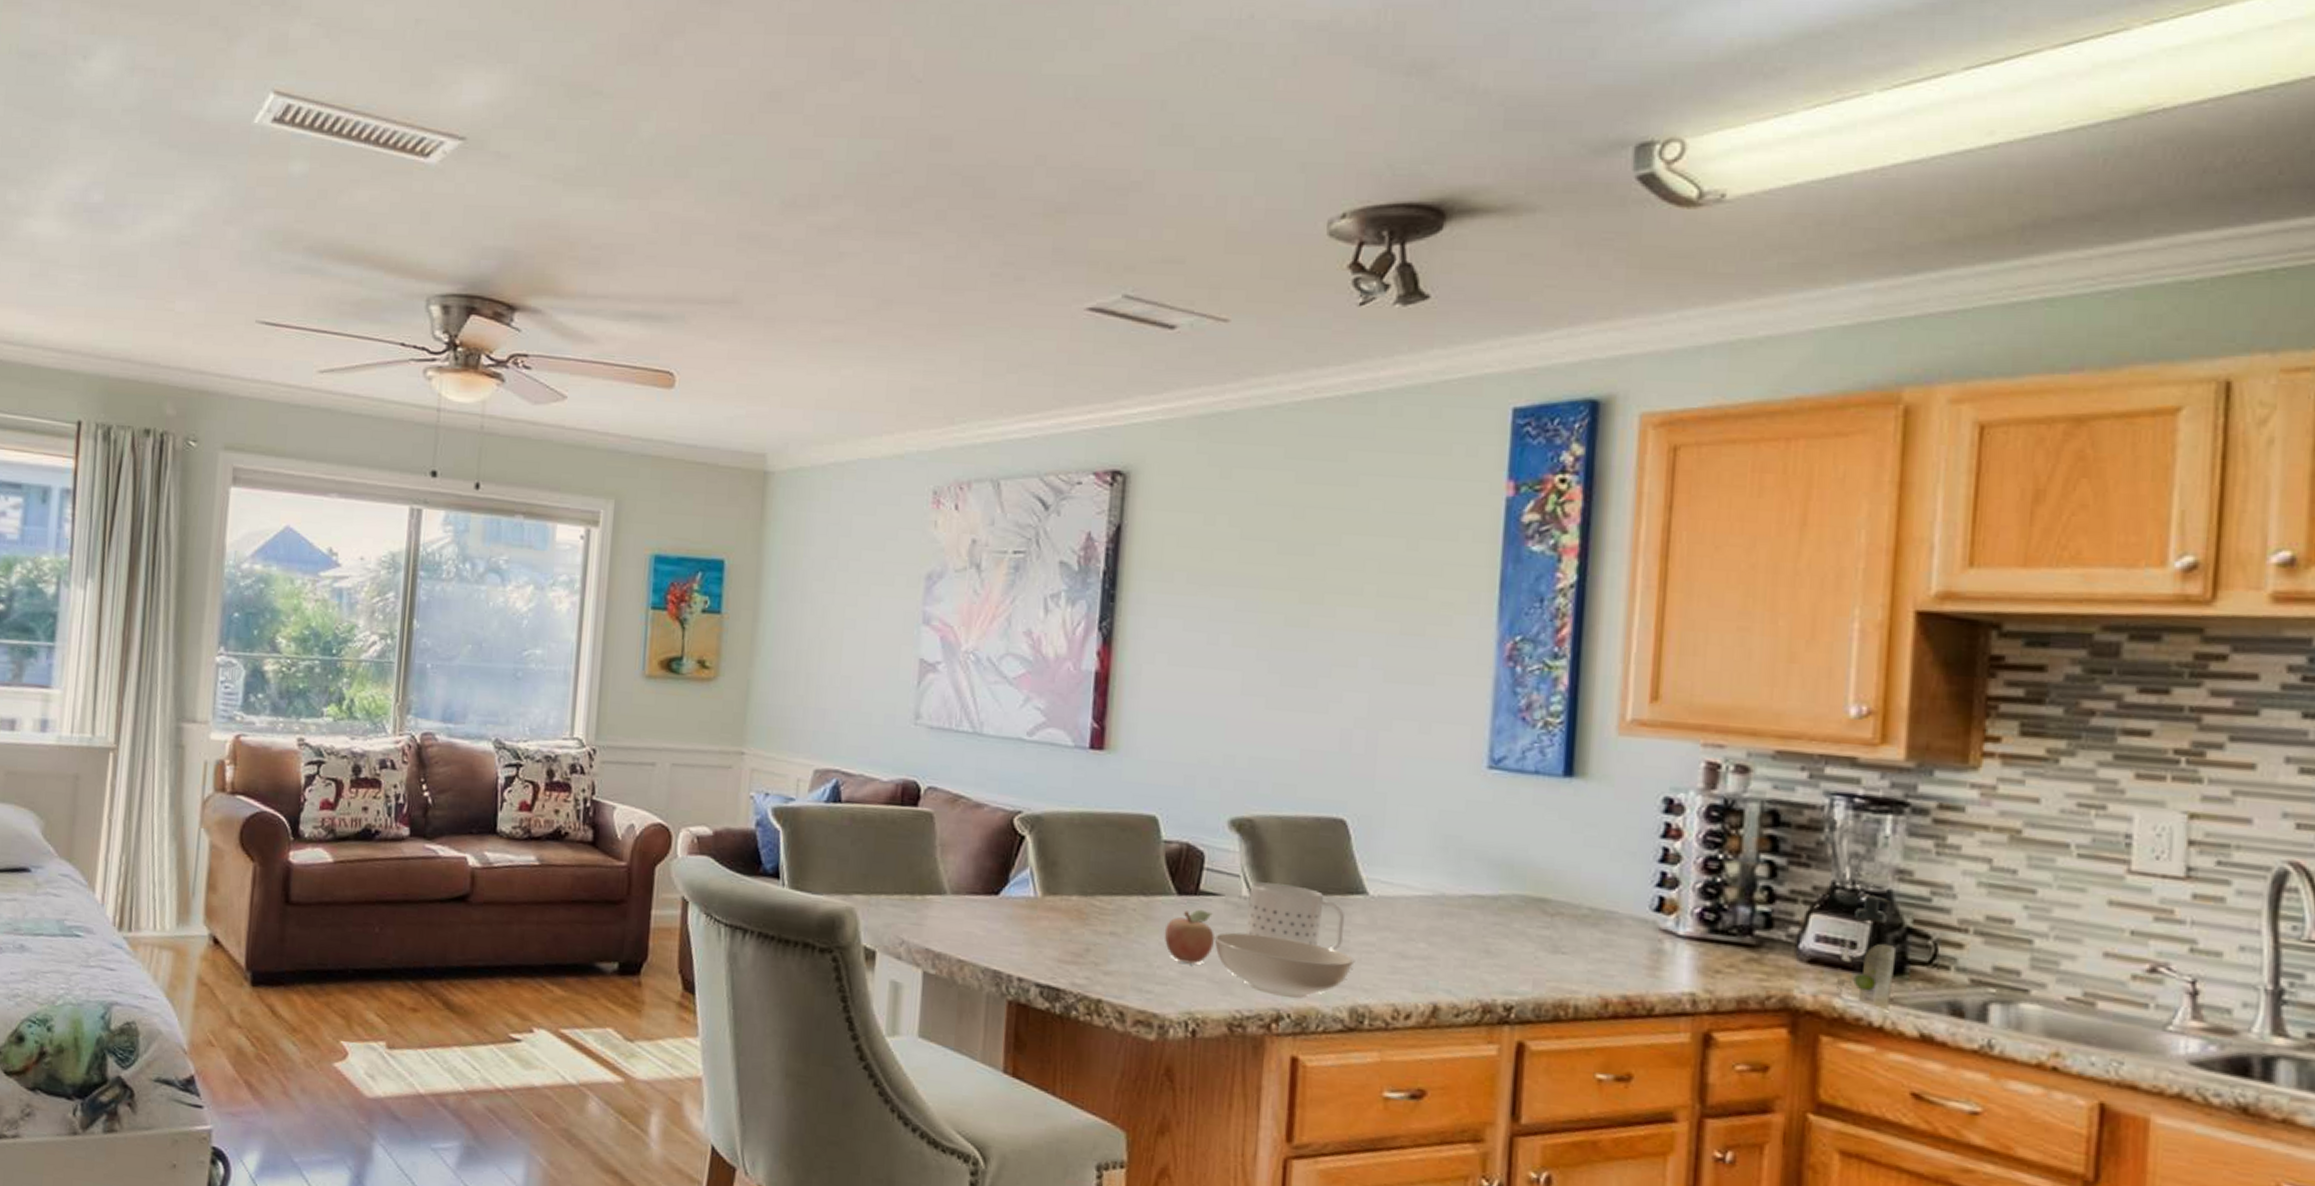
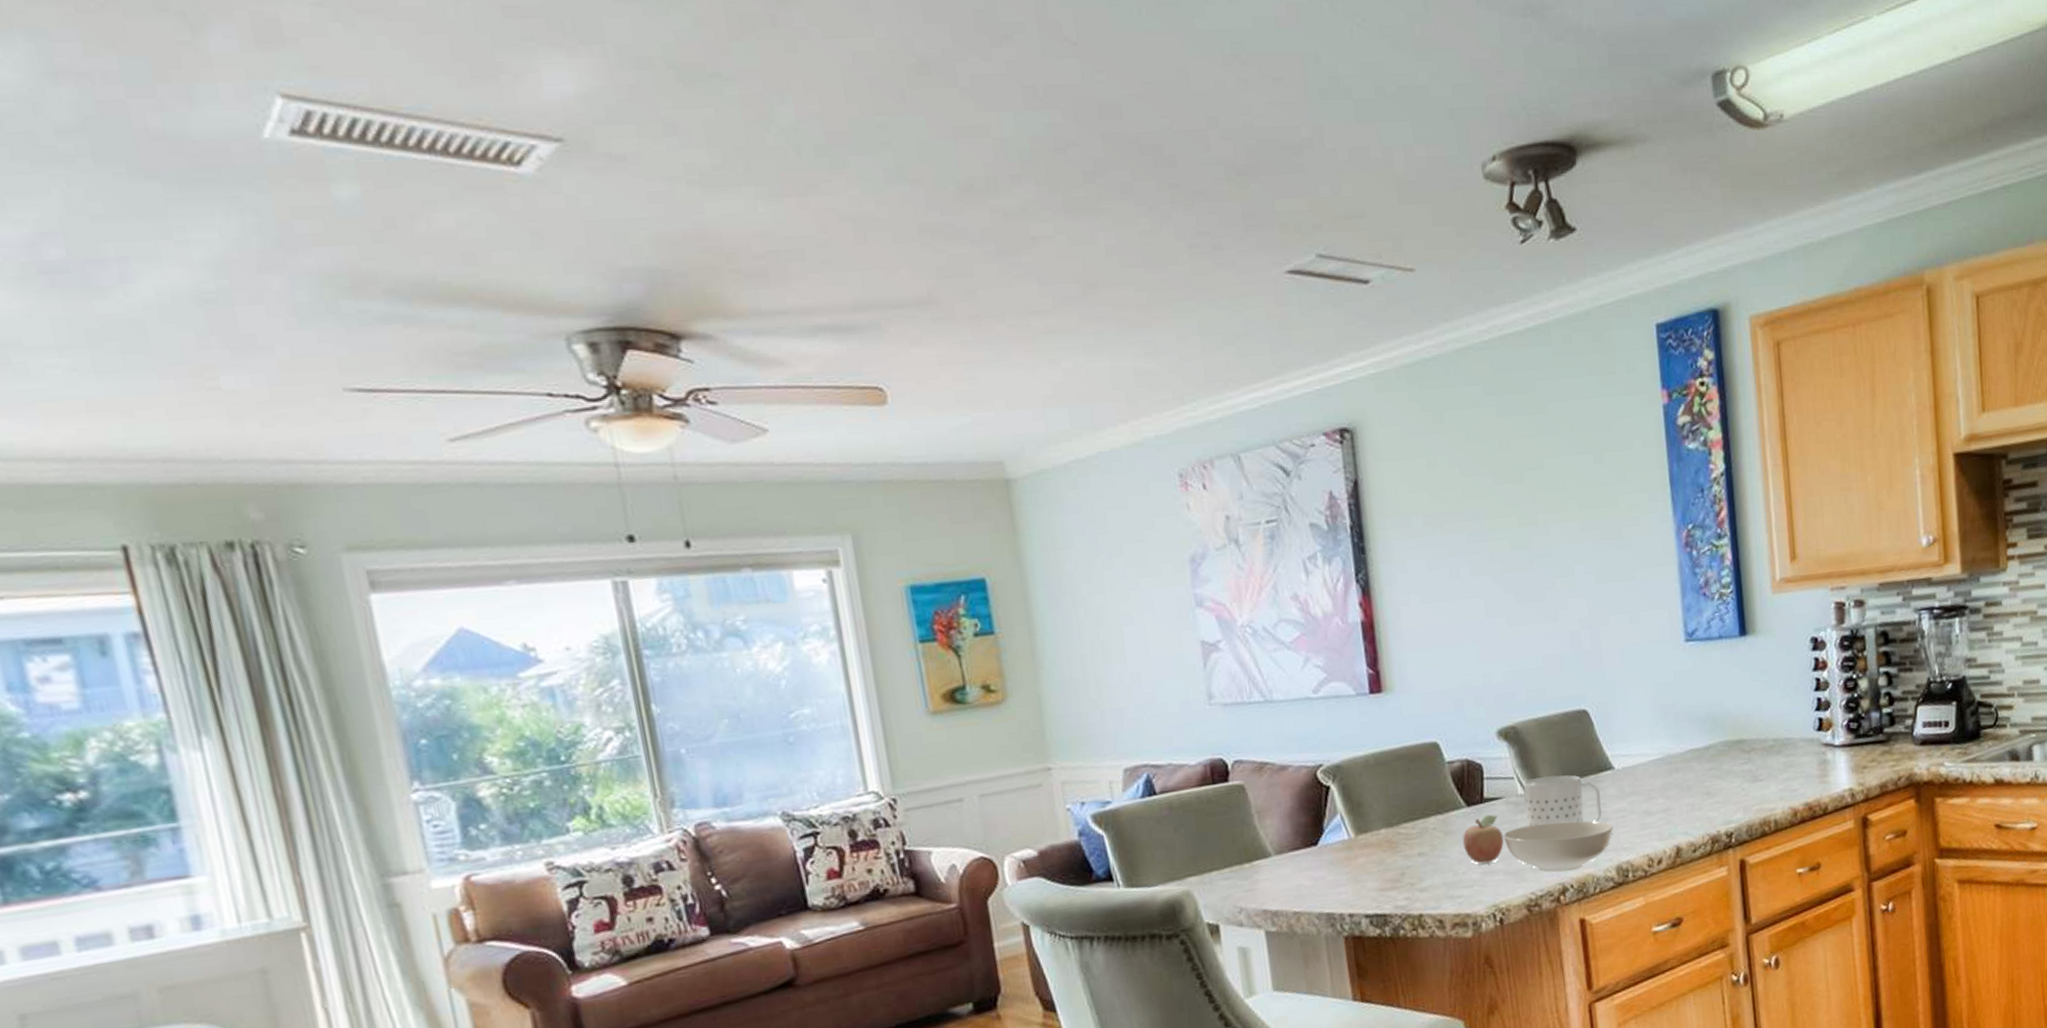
soap dispenser: present [1836,893,1897,1011] -> none [1938,682,1974,768]

